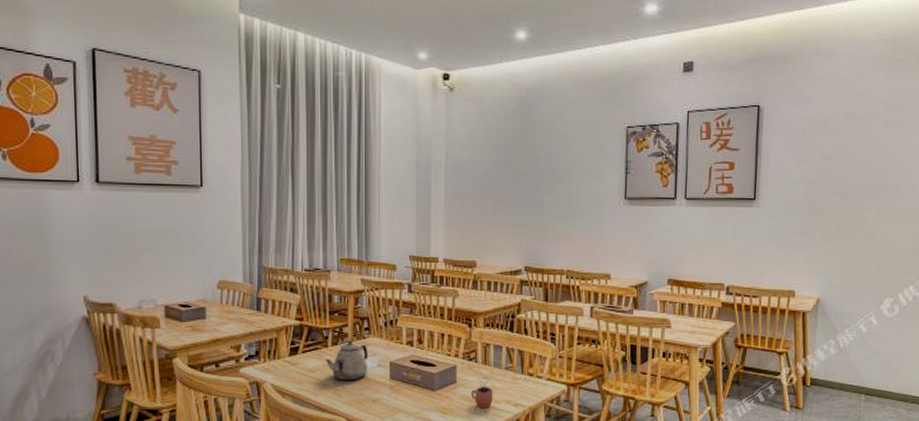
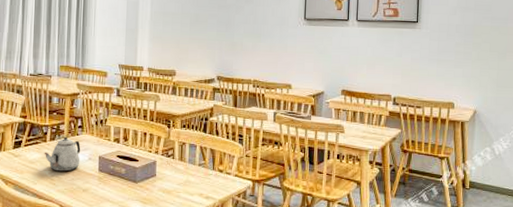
cocoa: present [471,377,493,408] -> none [168,172,188,200]

